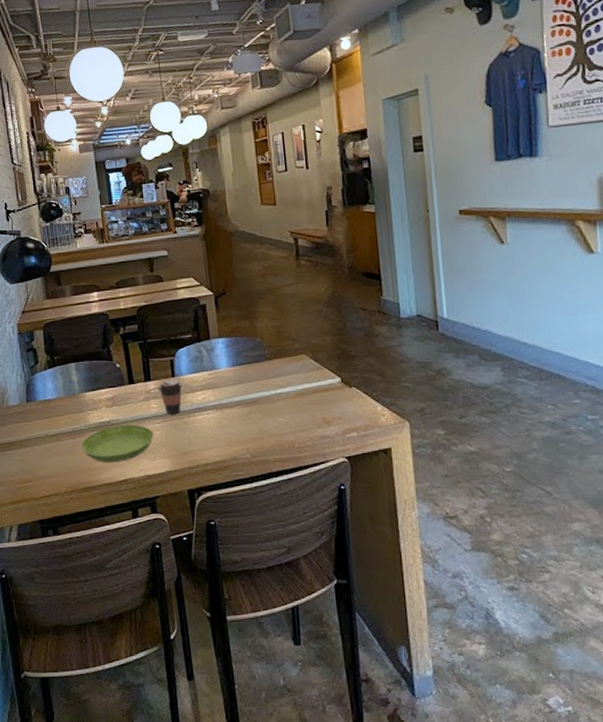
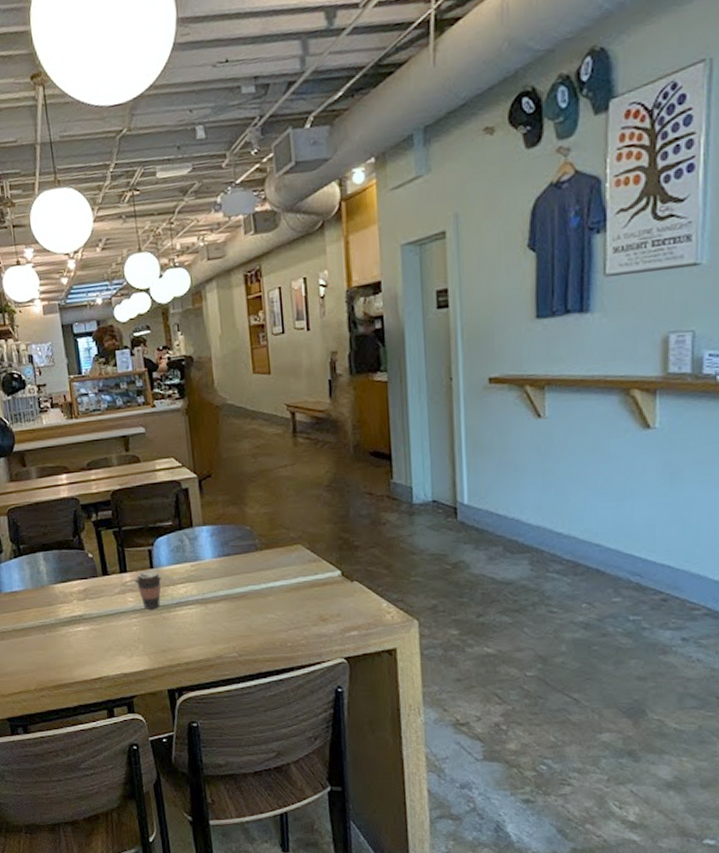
saucer: present [81,424,154,463] -> none [51,619,131,660]

